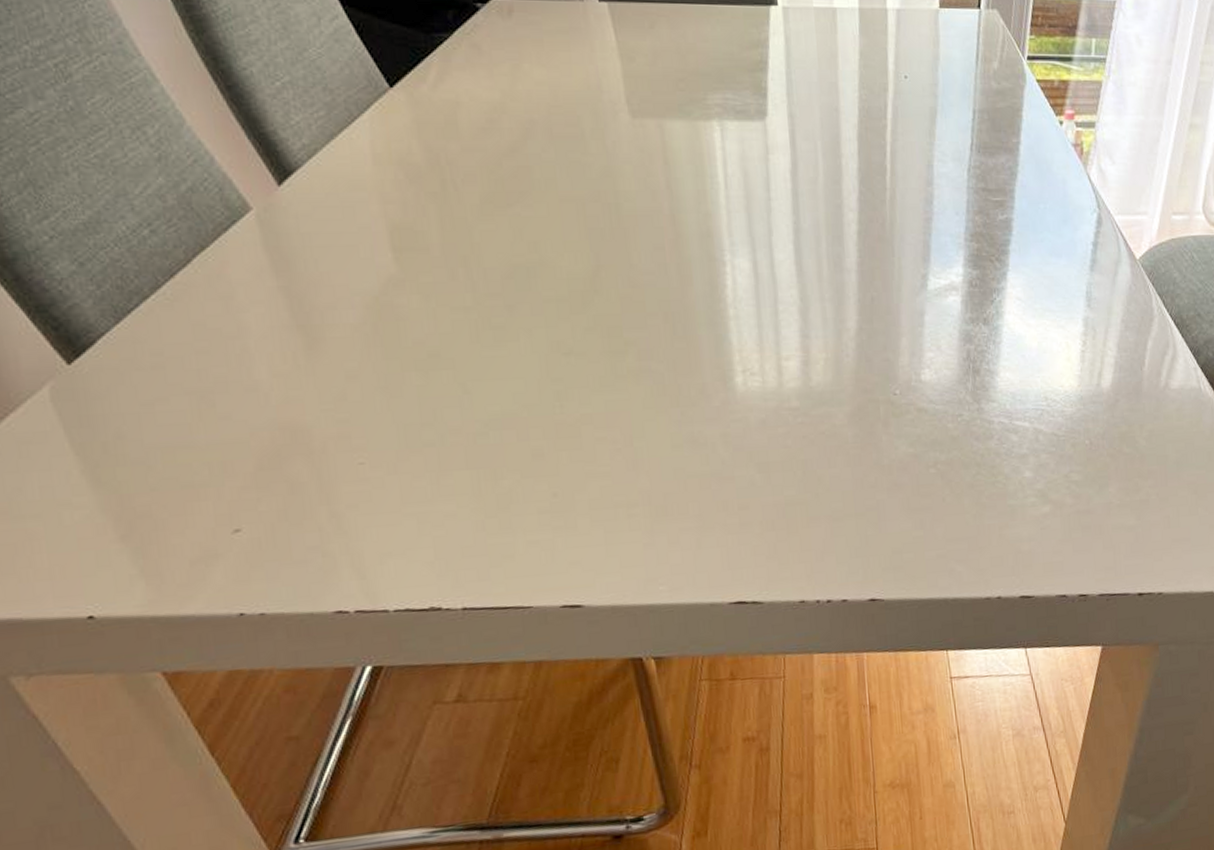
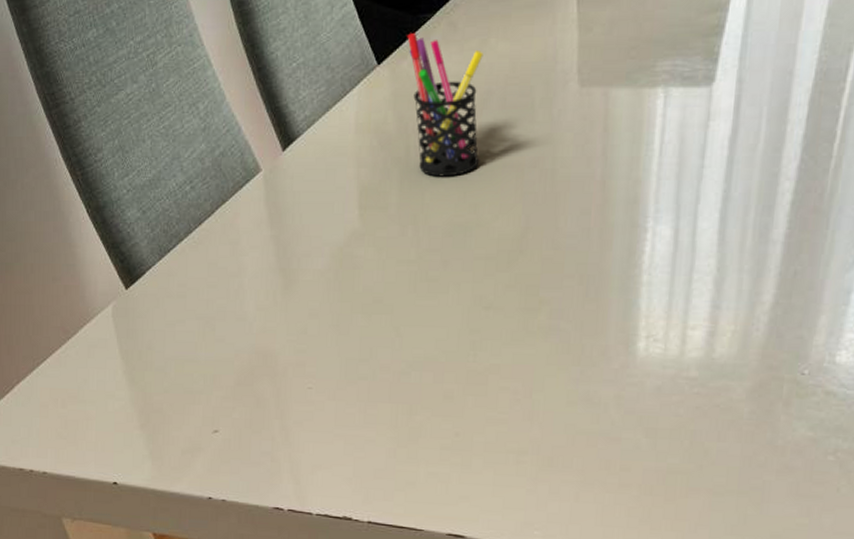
pen holder: none [422,54,532,213] -> present [407,33,484,177]

